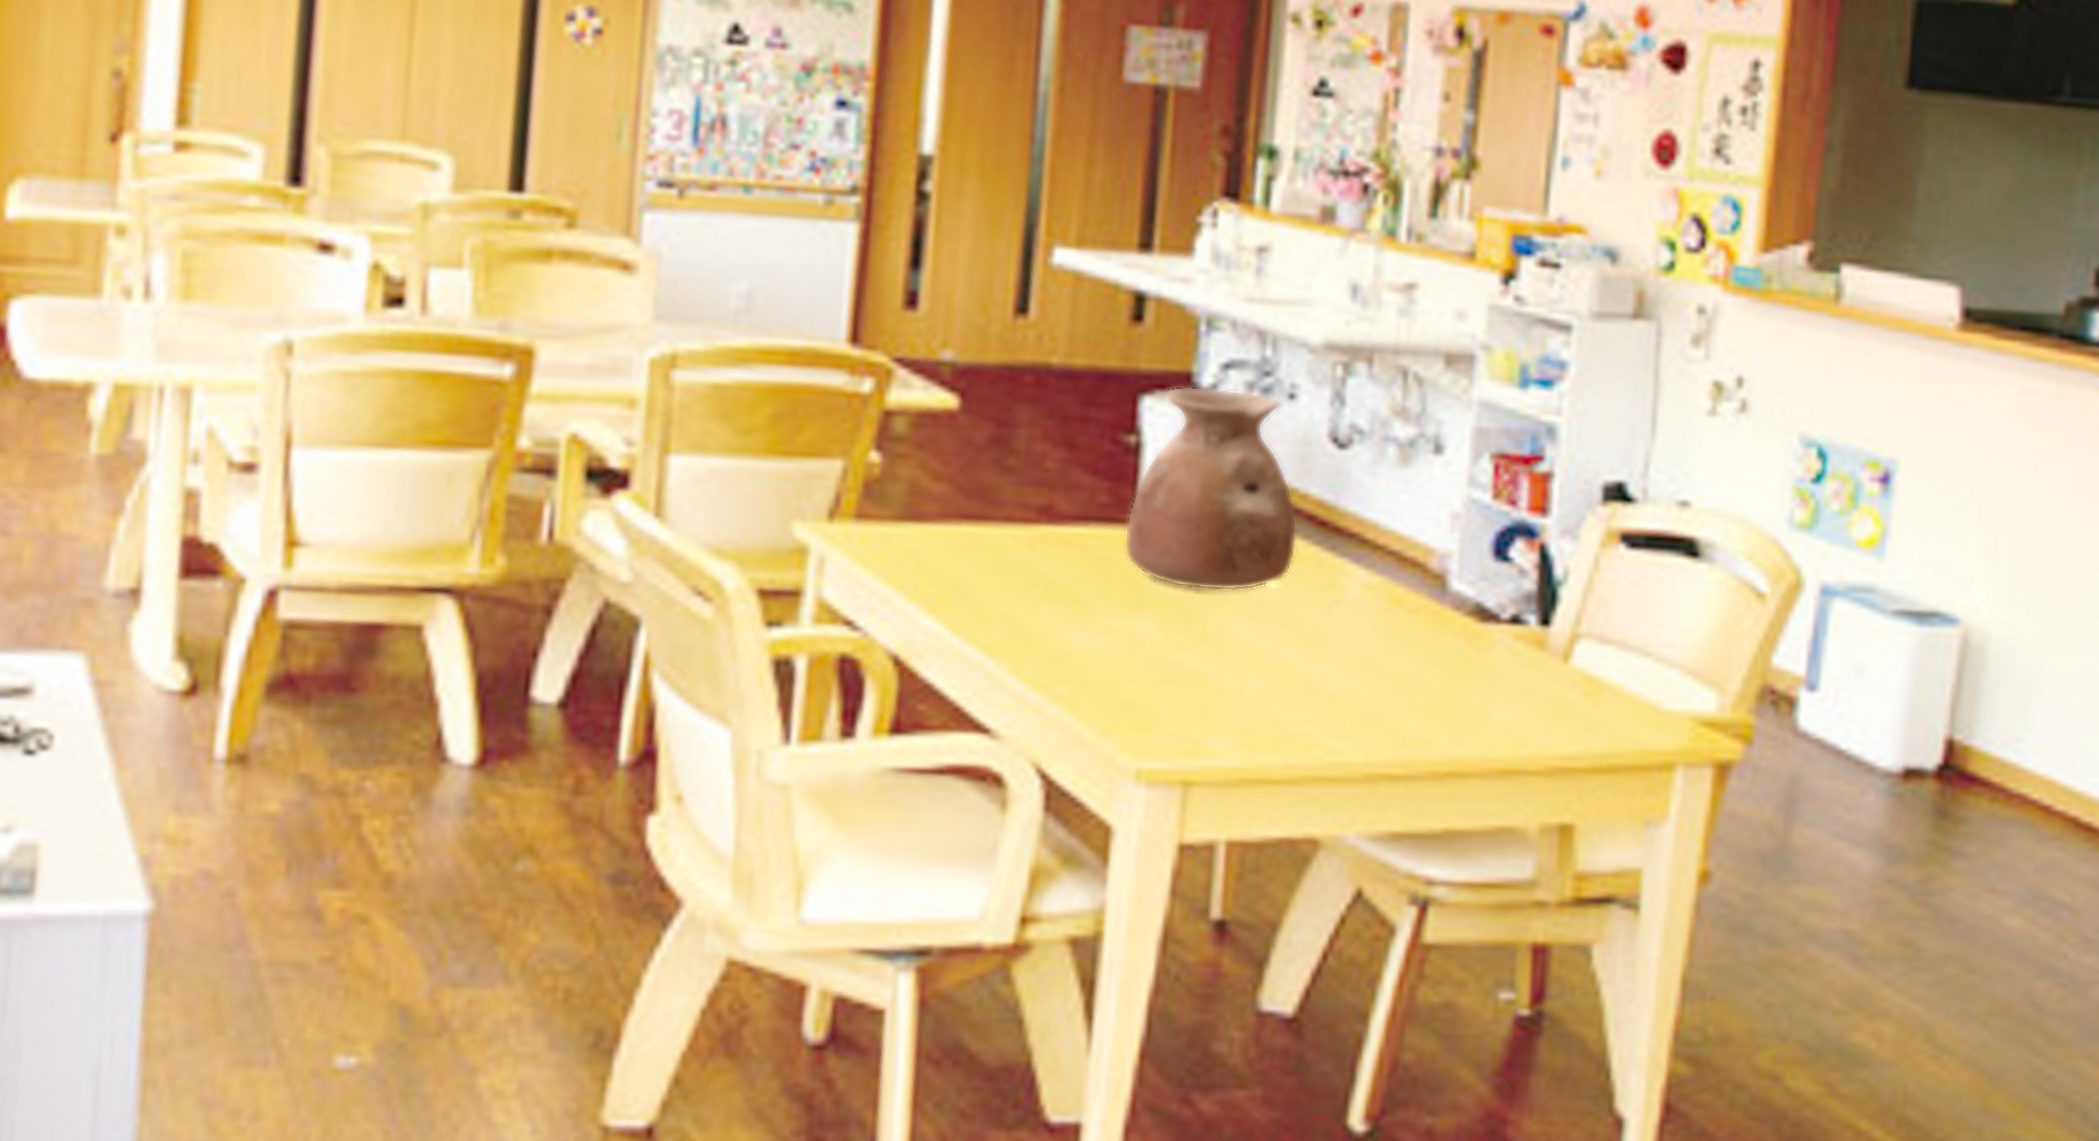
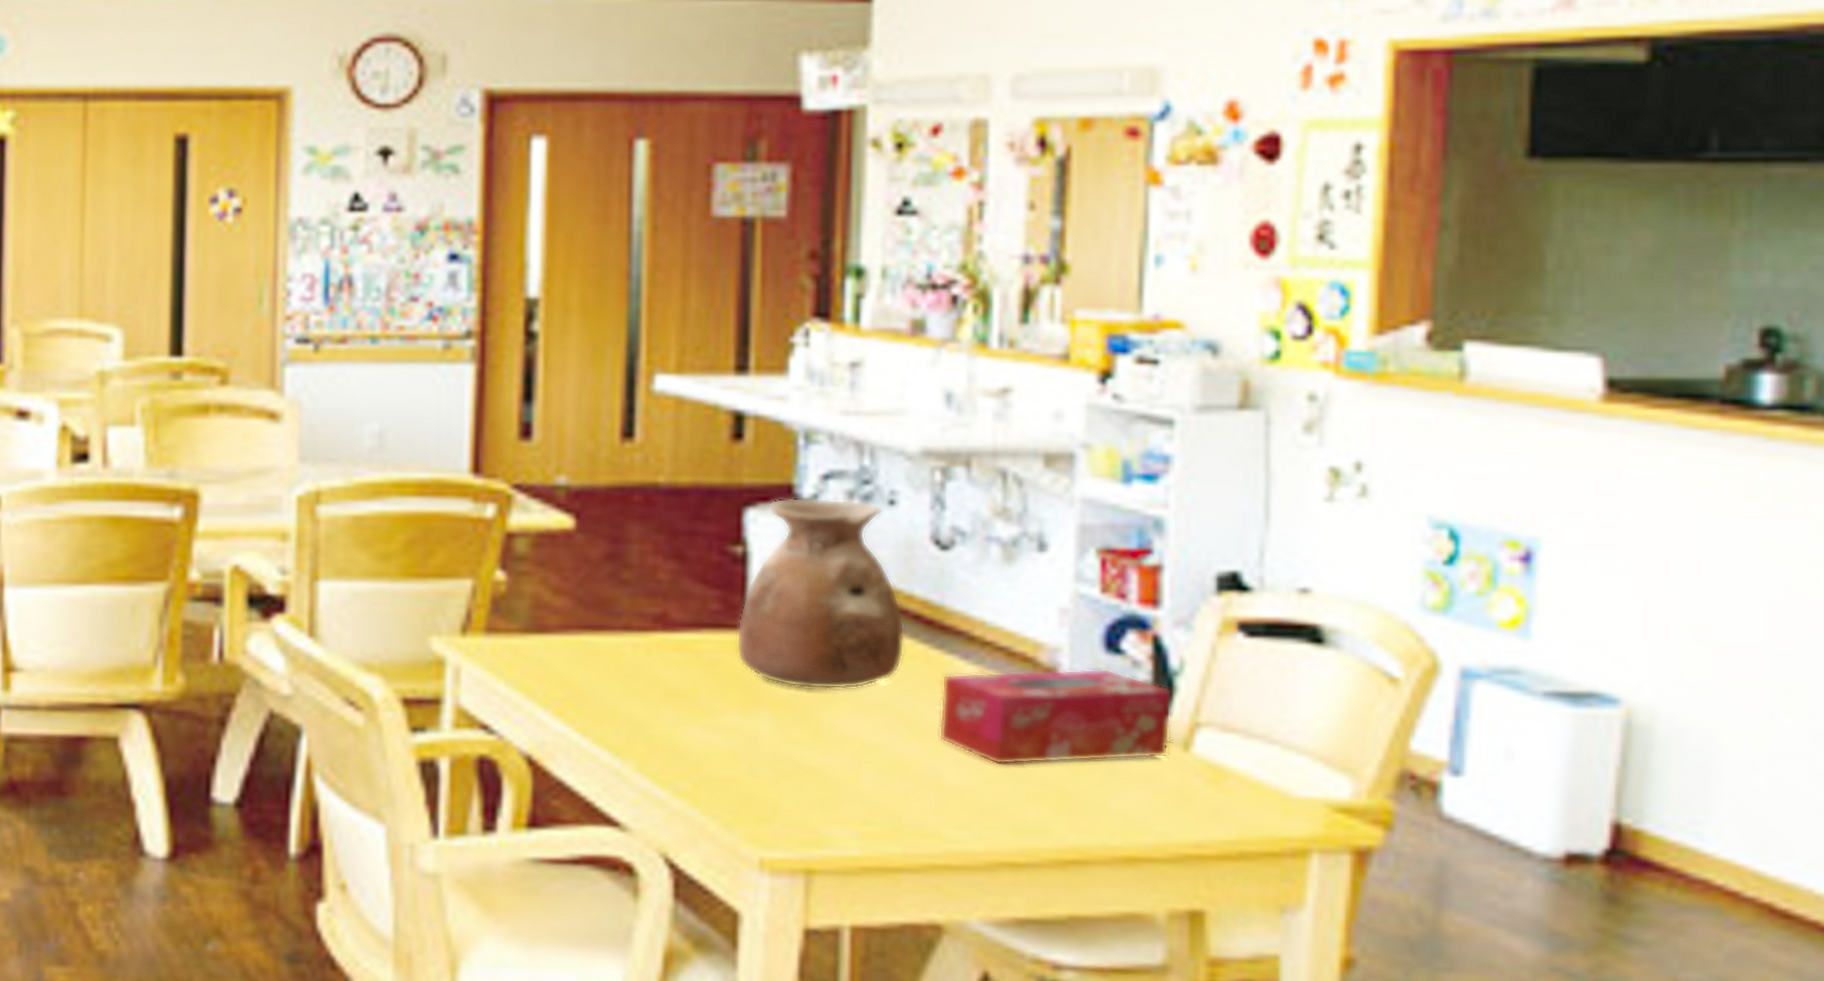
tissue box: none [1326,575,1556,675] -> present [939,668,1173,766]

